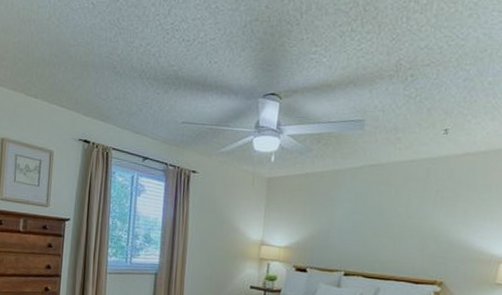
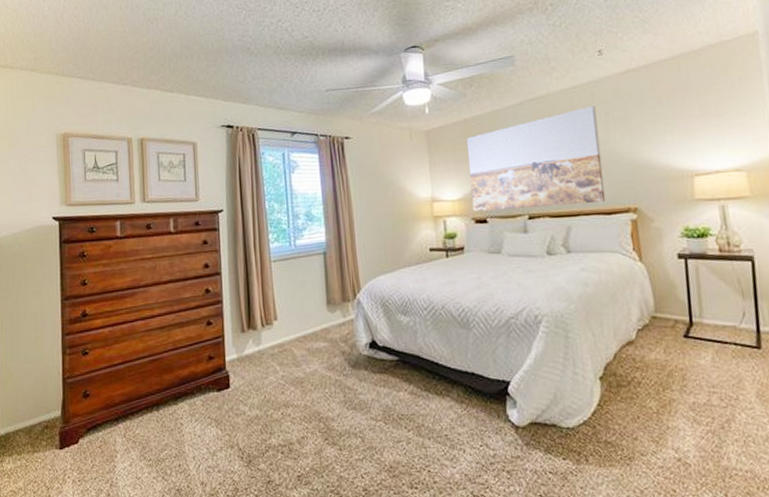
wall art: none [296,181,429,272] -> present [466,106,606,212]

